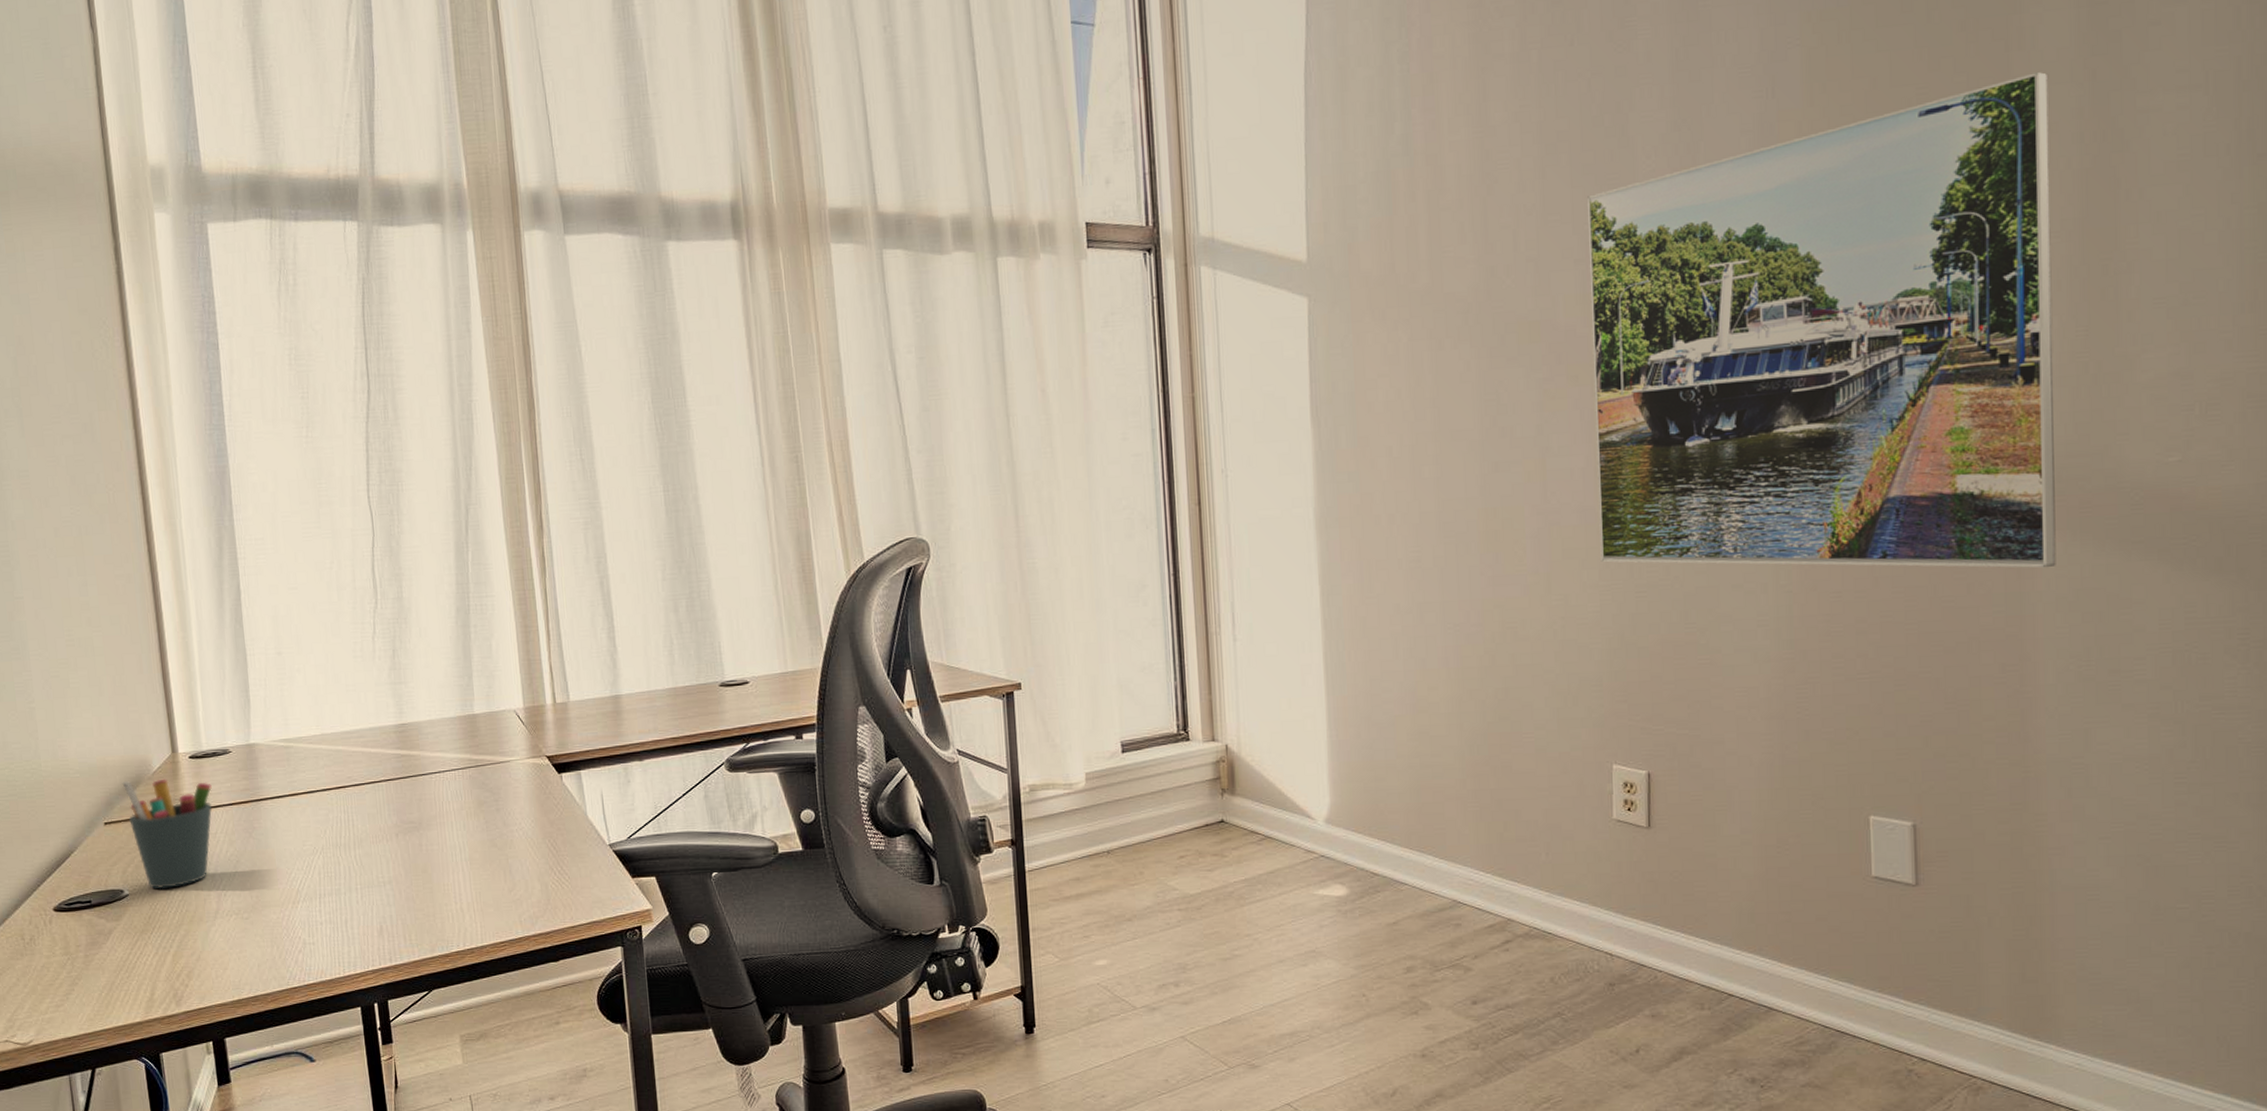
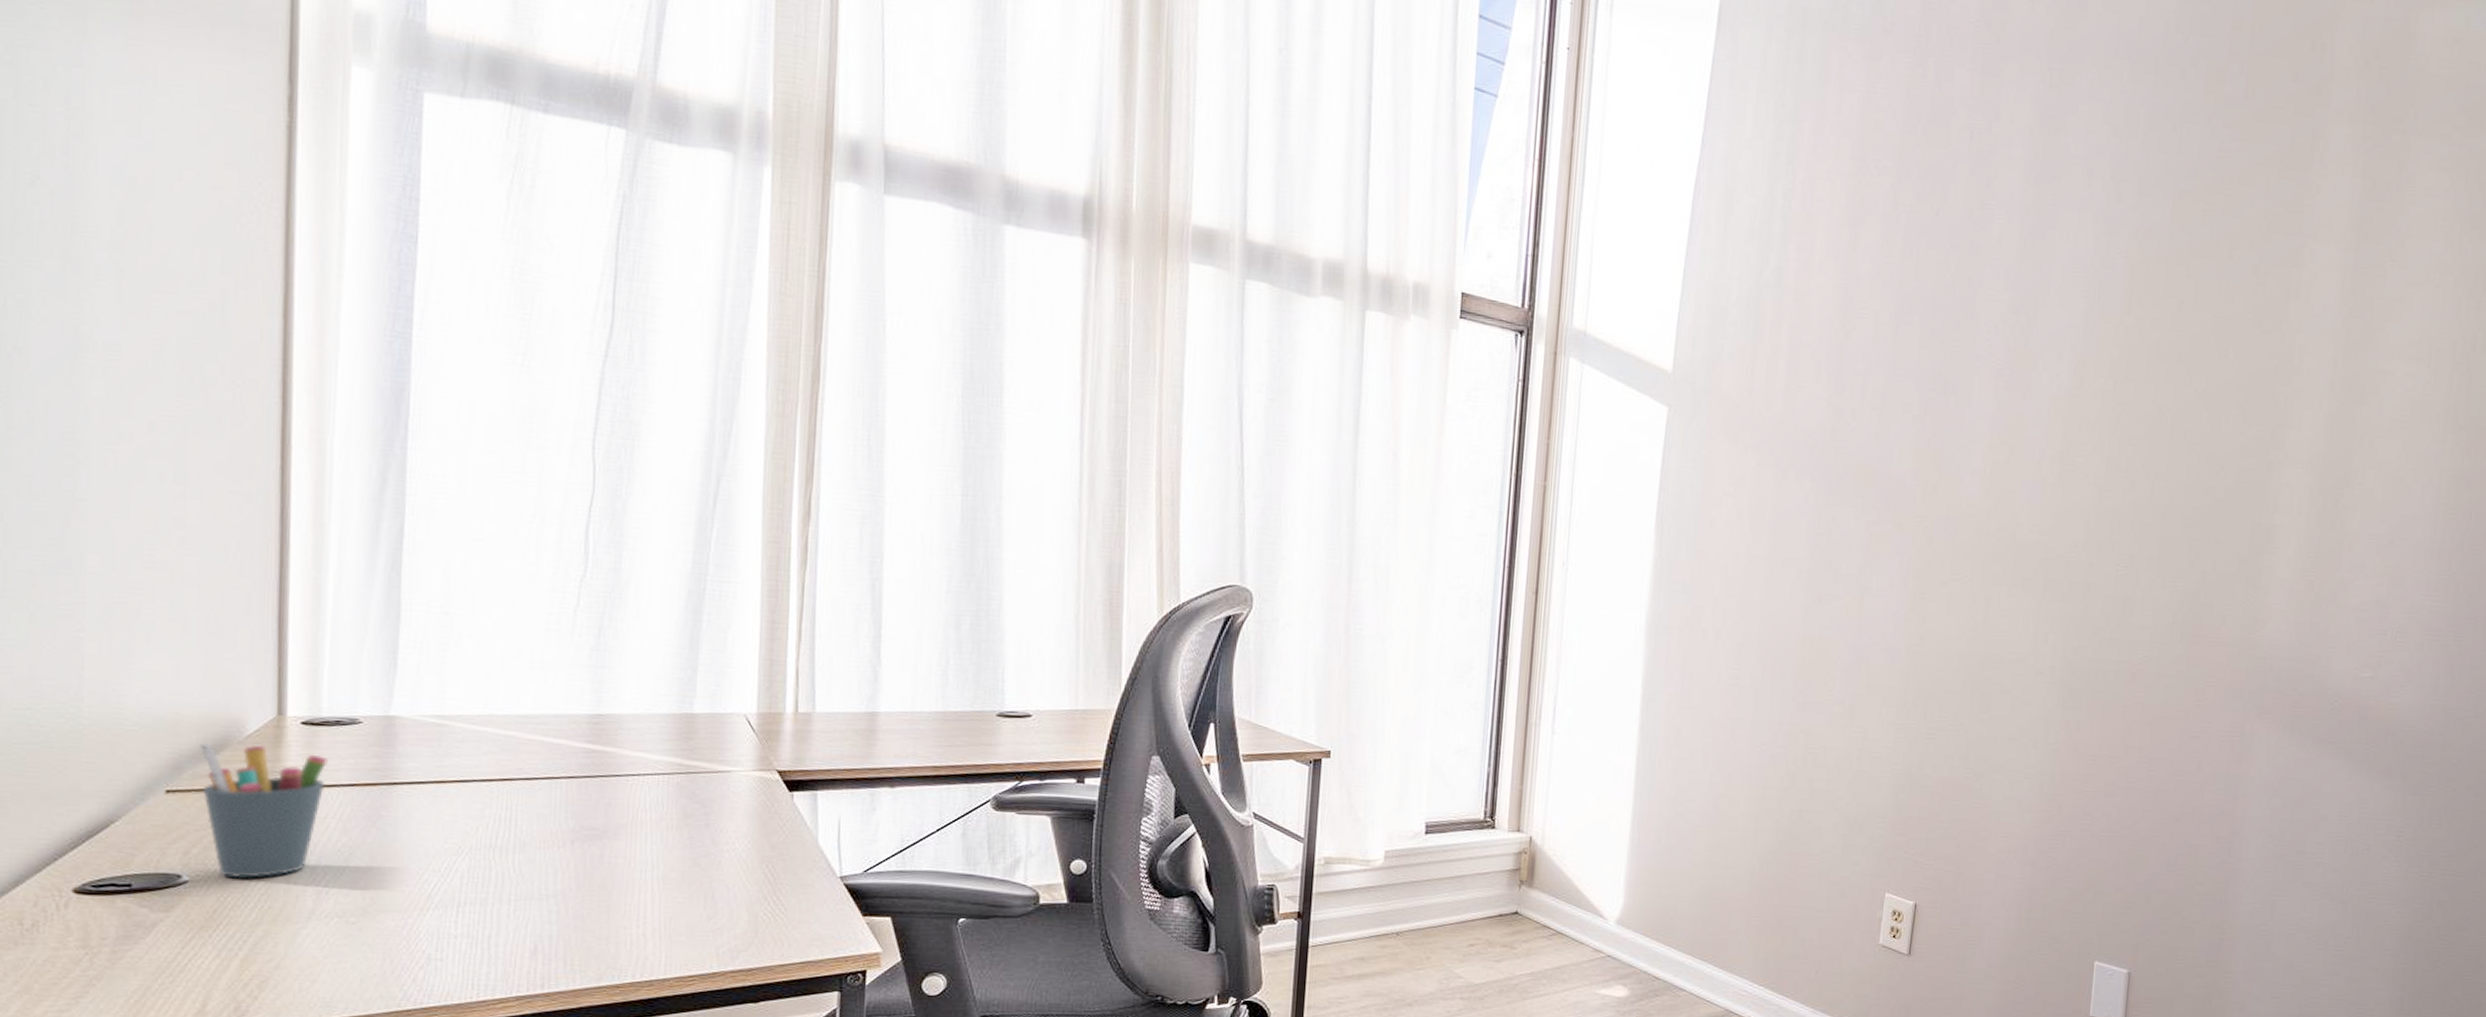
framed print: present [1588,71,2056,568] -> none [1900,321,2315,756]

